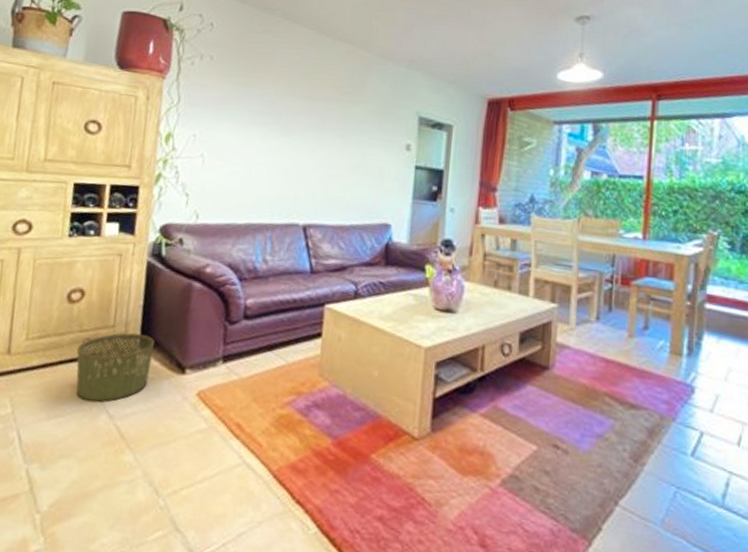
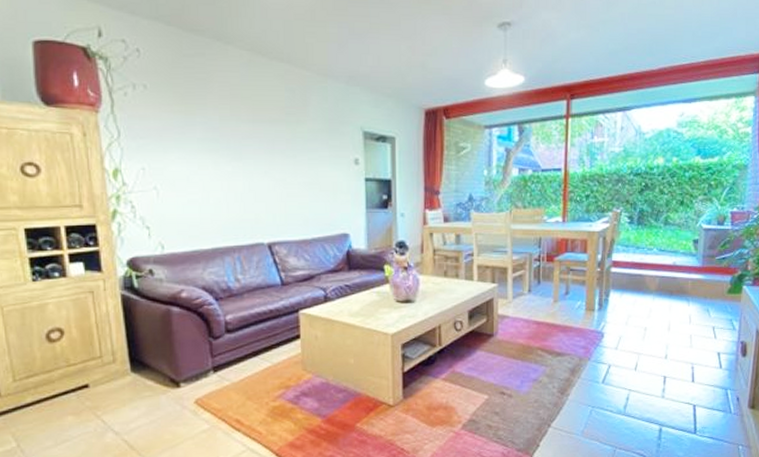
basket: present [76,333,156,402] -> none [68,360,146,424]

